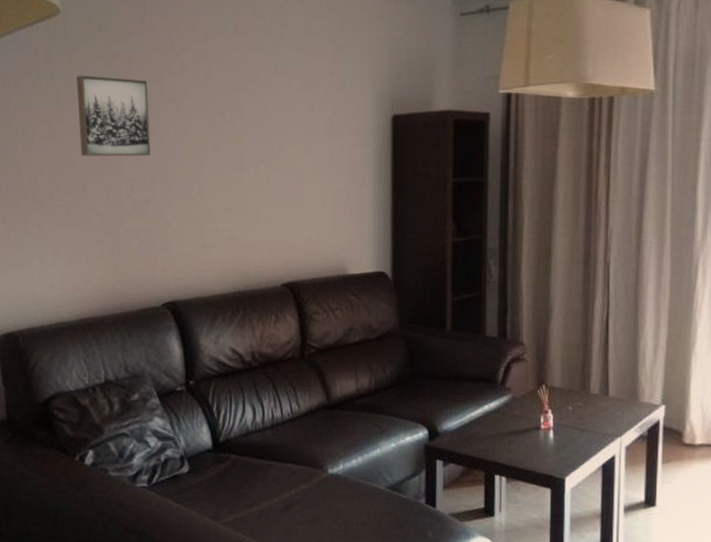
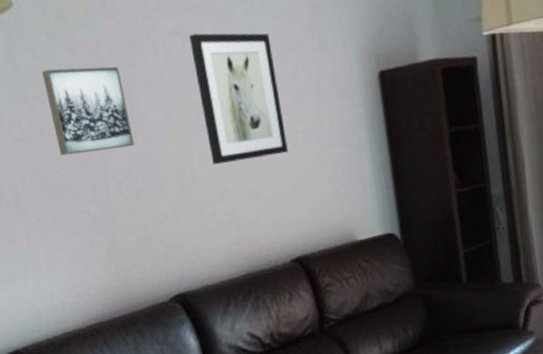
wall art: none [217,59,295,184] -> present [189,33,288,165]

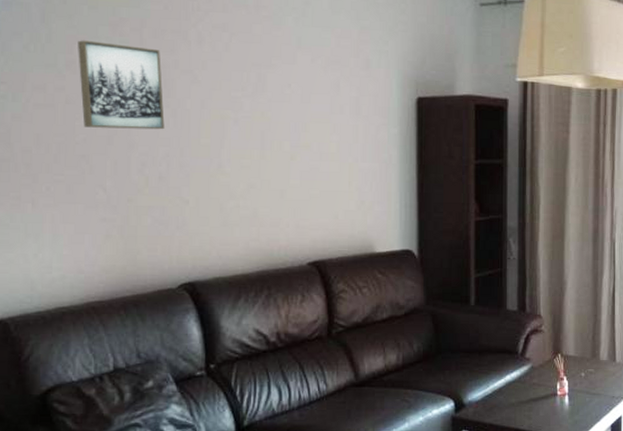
wall art: present [189,33,288,165] -> none [237,32,320,161]

